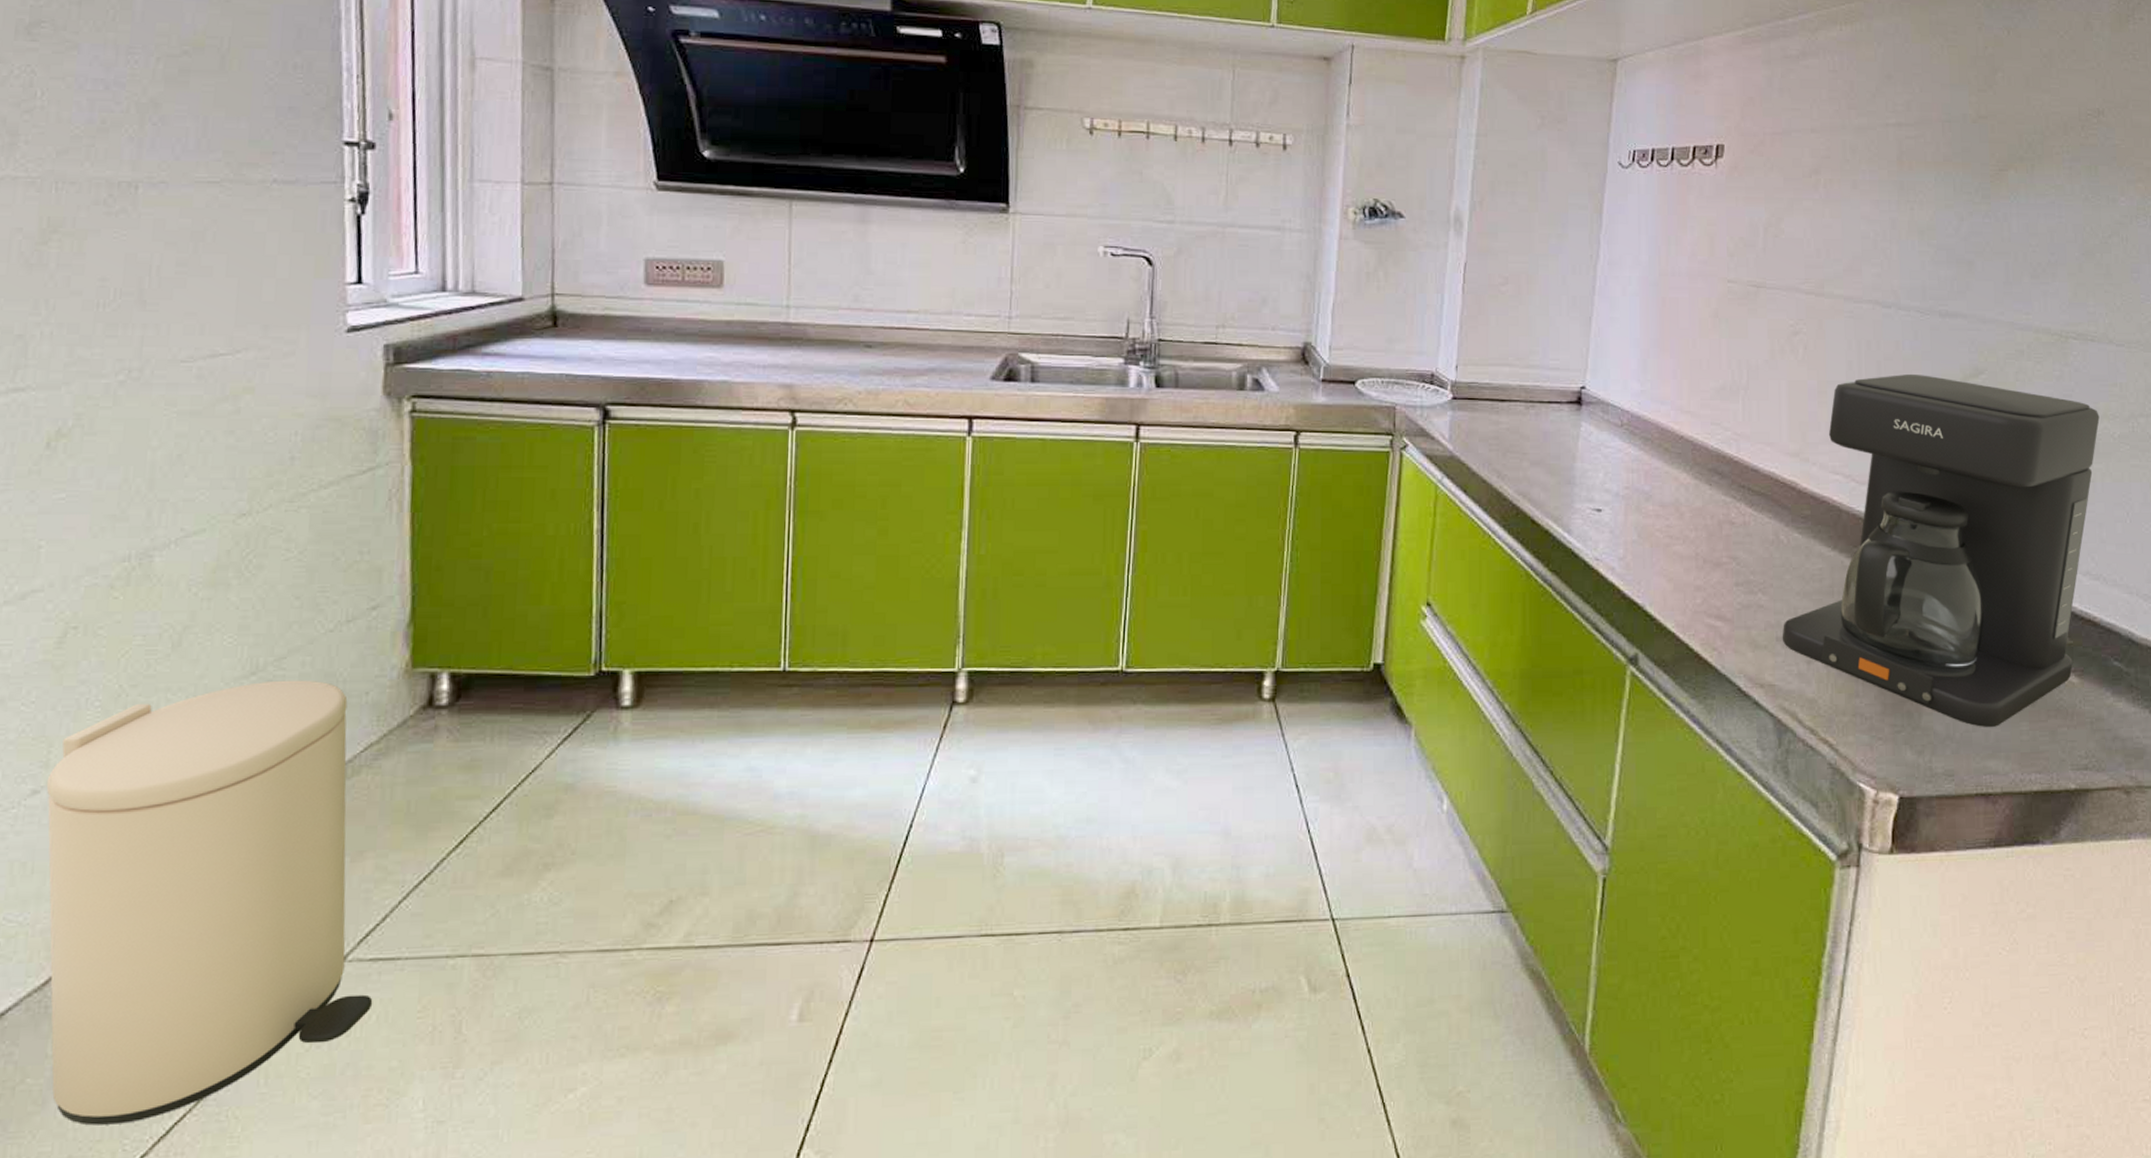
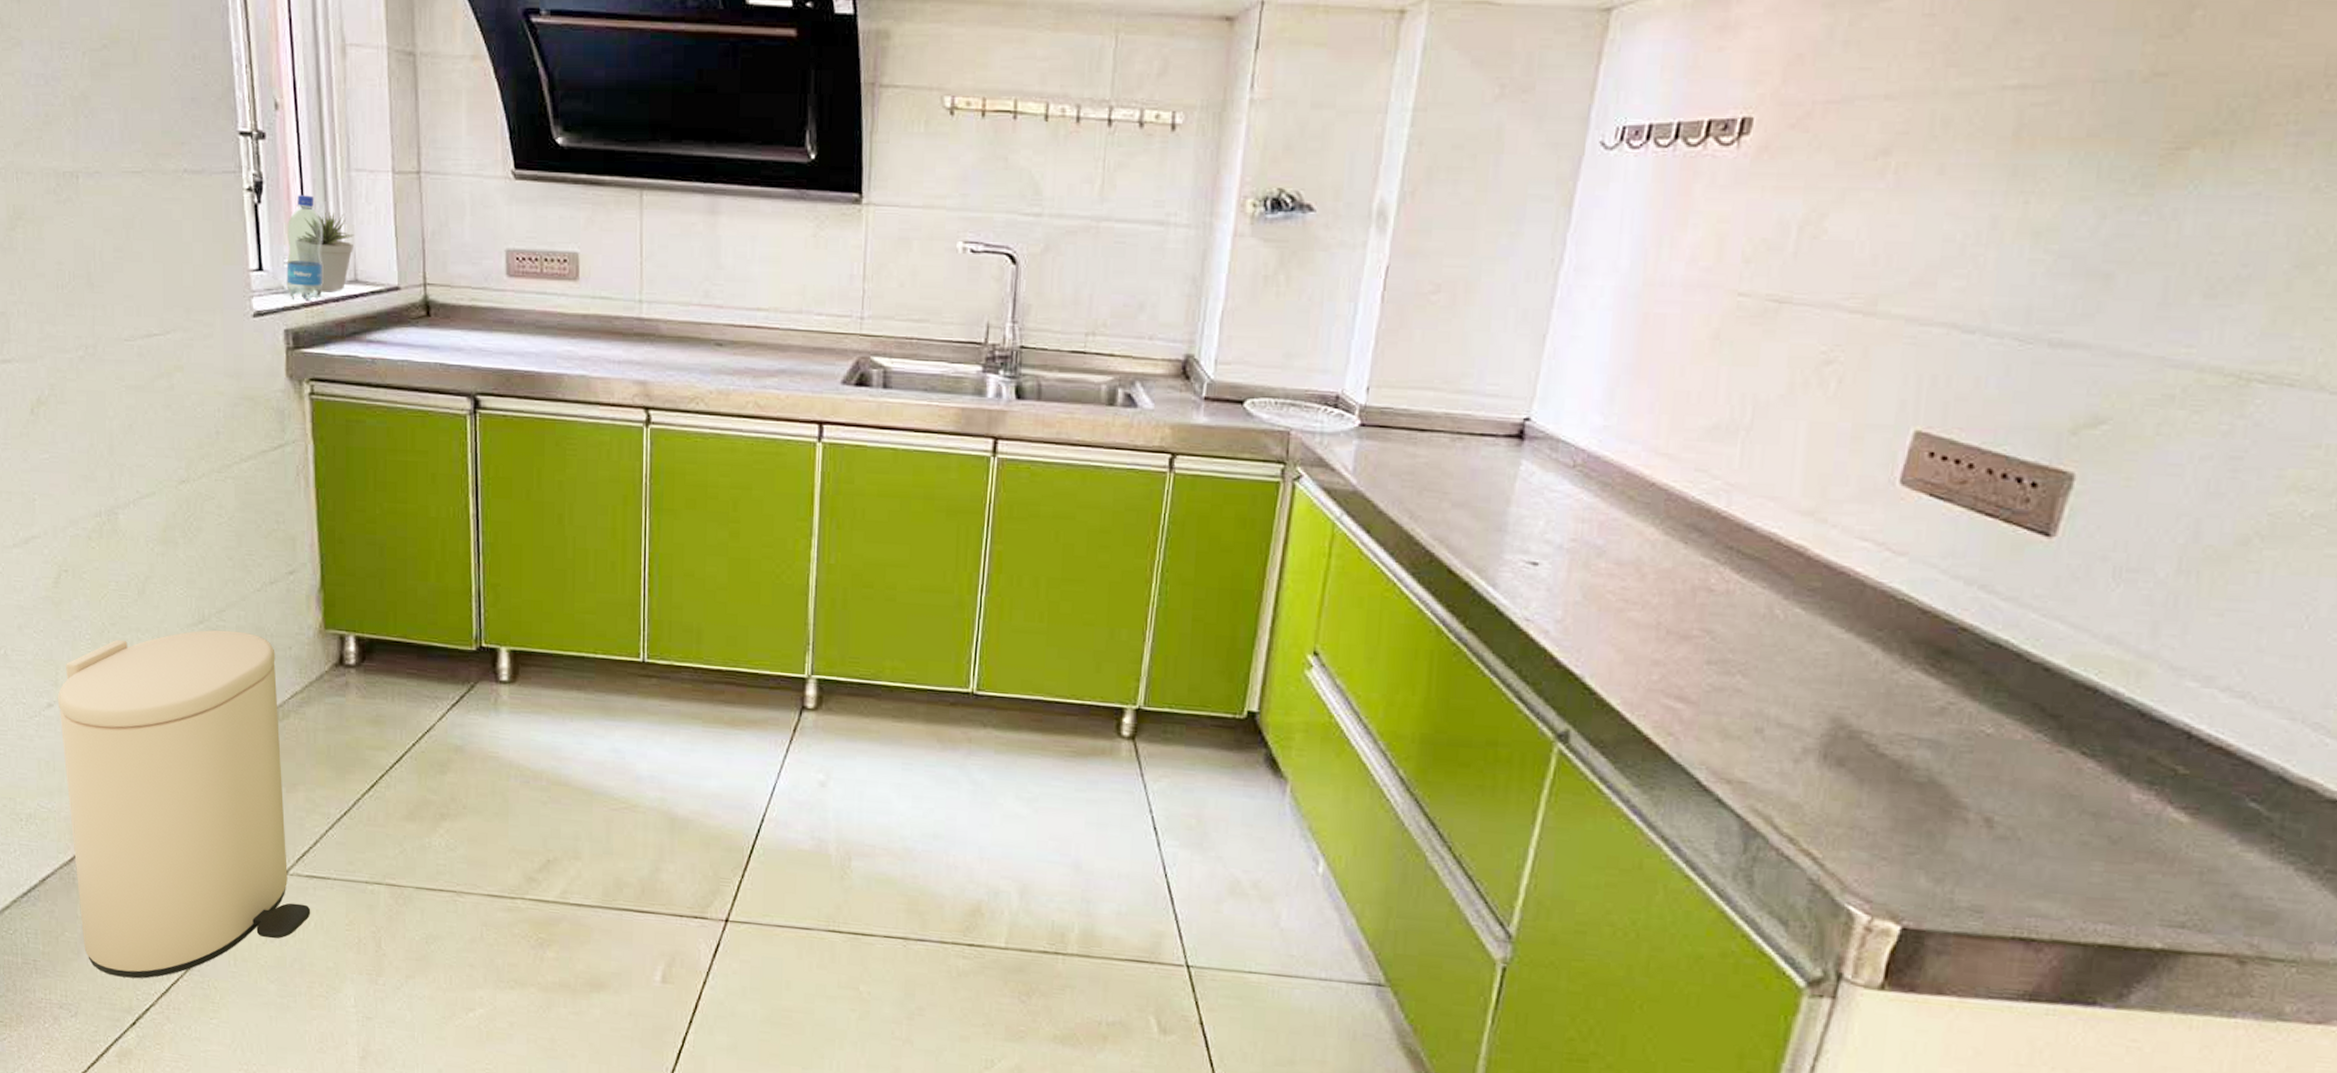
bottle: none [390,206,438,315] -> present [286,195,324,301]
potted plant: none [431,222,474,305] -> present [317,211,355,293]
coffee maker: present [1782,373,2100,727] -> none [1762,419,2284,863]

